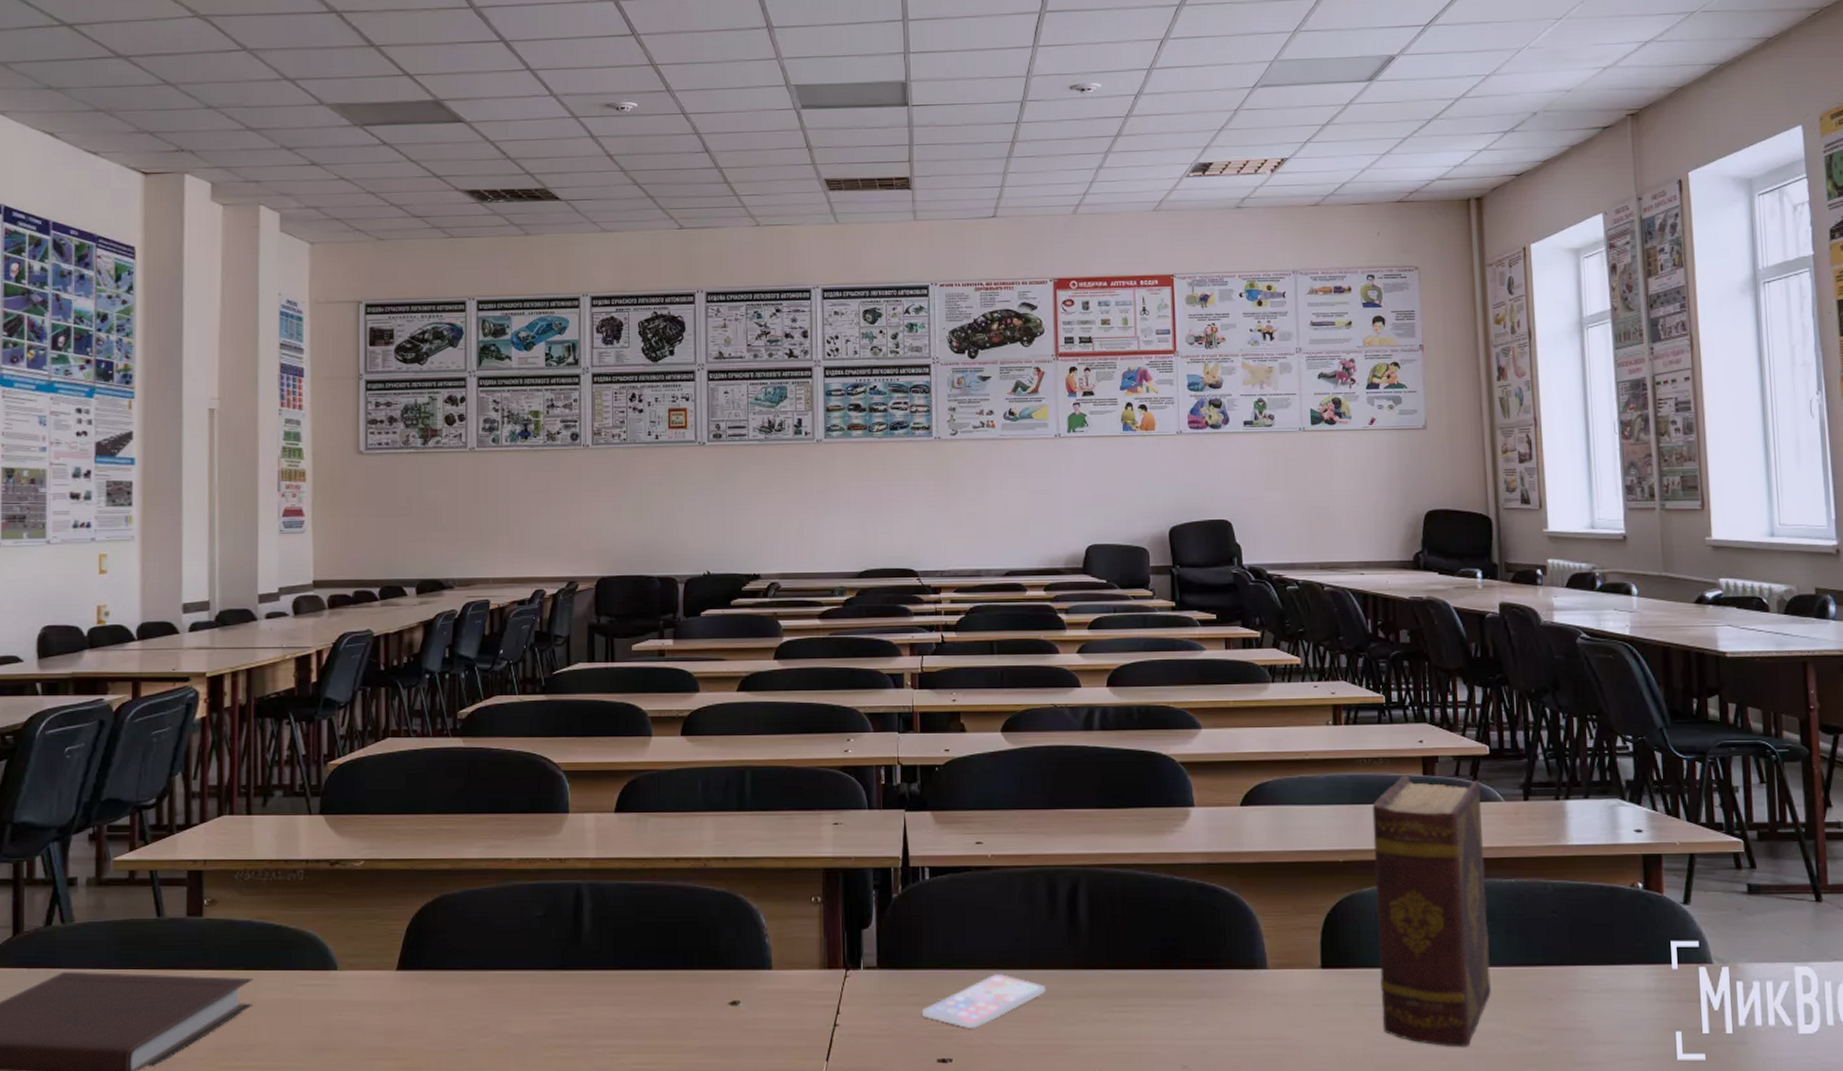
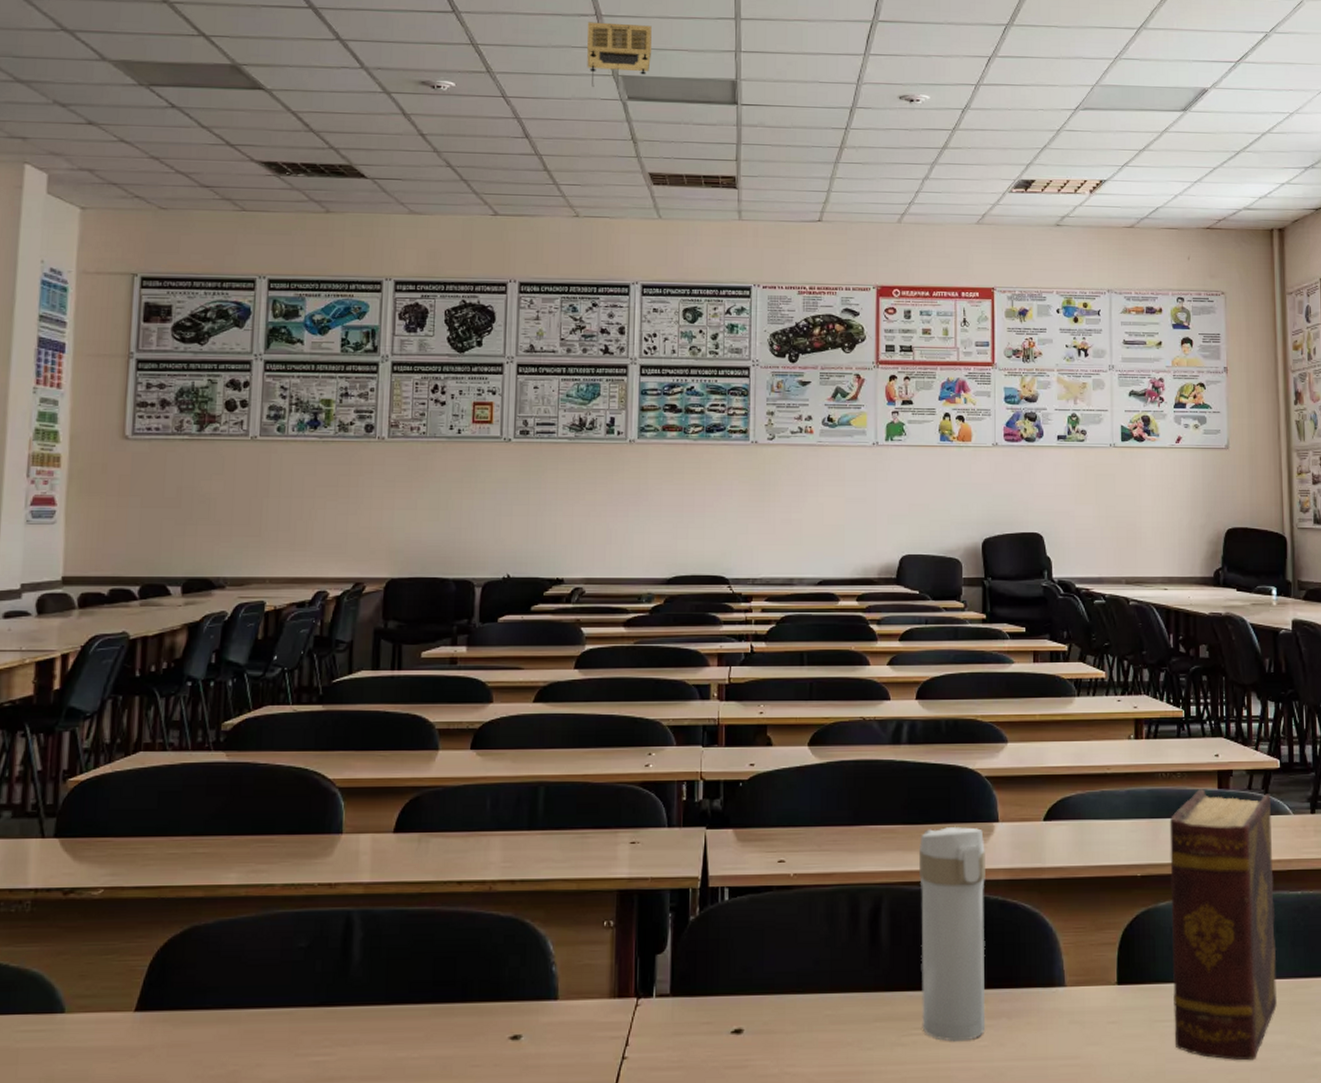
projector: none [759,33,822,99] -> present [587,22,652,89]
smartphone: present [923,974,1045,1028] -> none [716,999,844,1057]
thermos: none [1115,810,1187,1020] -> present [919,826,986,1042]

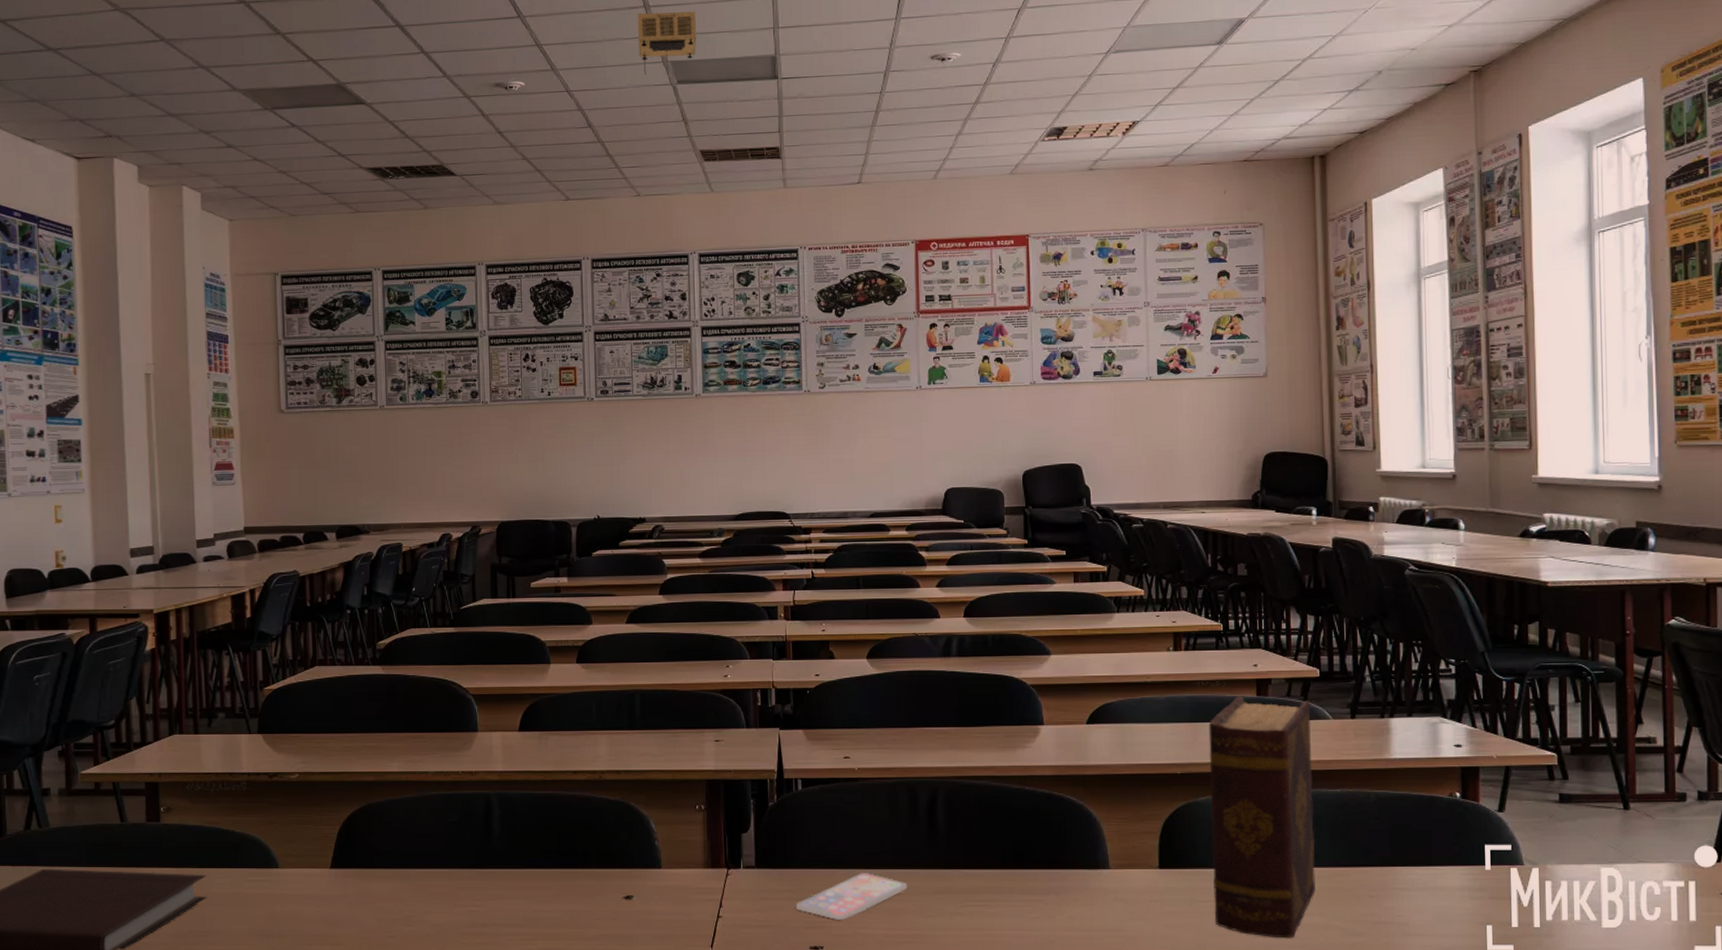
smartphone: none [716,999,844,1057] -> present [796,873,907,920]
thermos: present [919,826,986,1042] -> none [971,728,1036,913]

